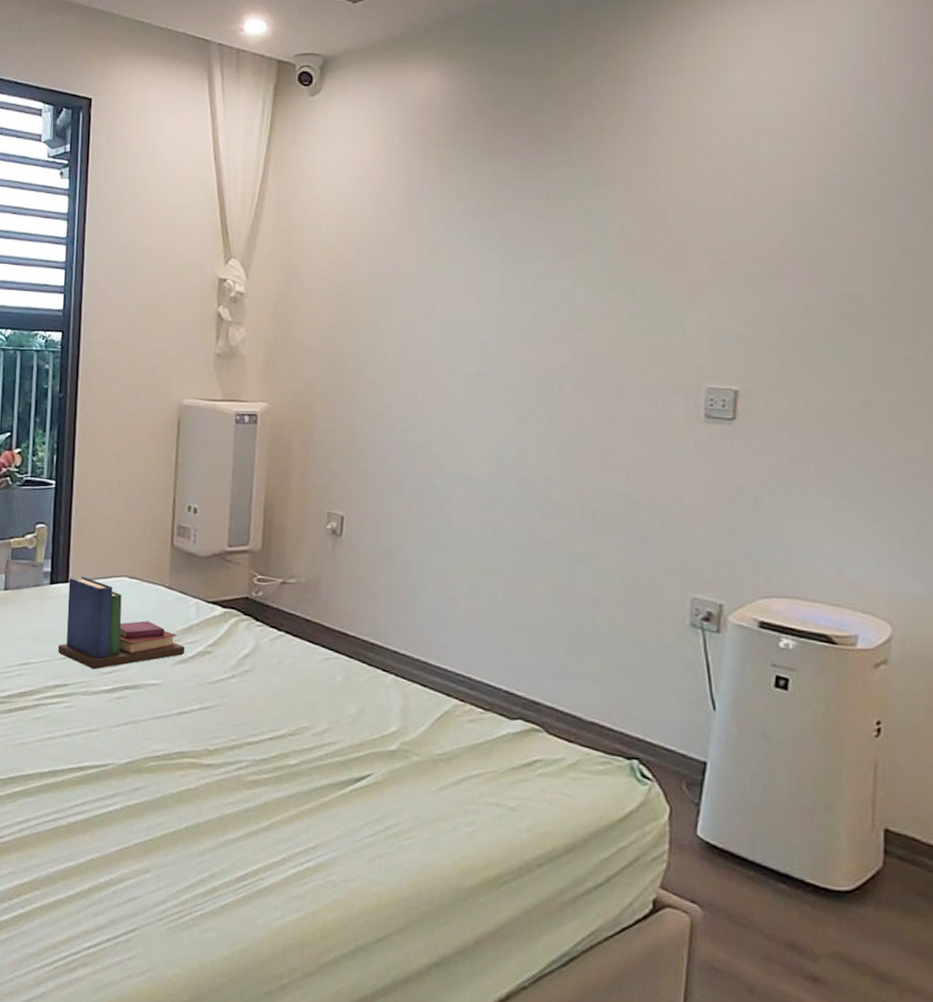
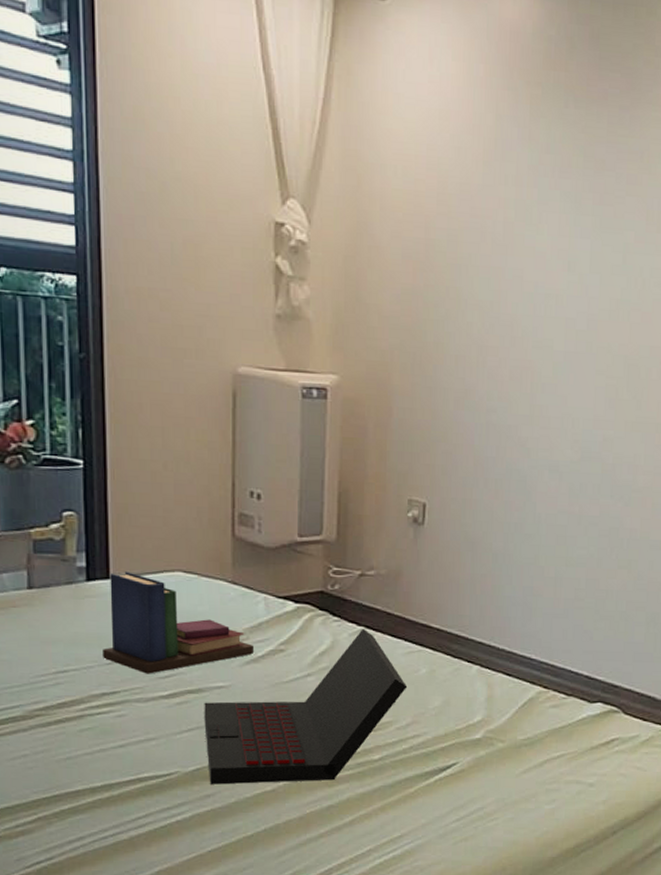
laptop: none [138,634,324,783] -> present [204,629,408,785]

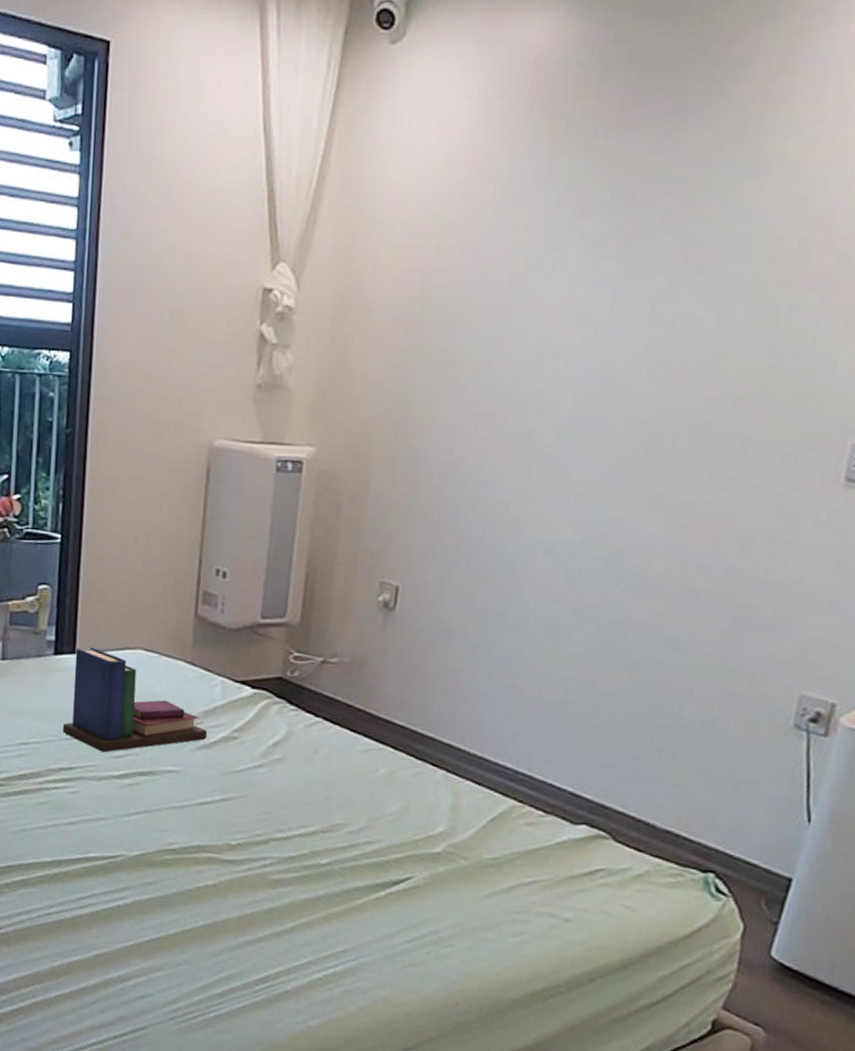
laptop: present [204,629,408,785] -> none [152,721,364,882]

